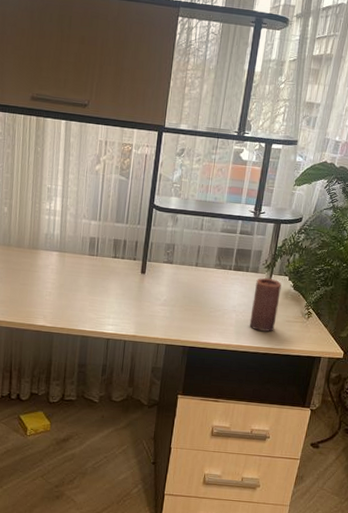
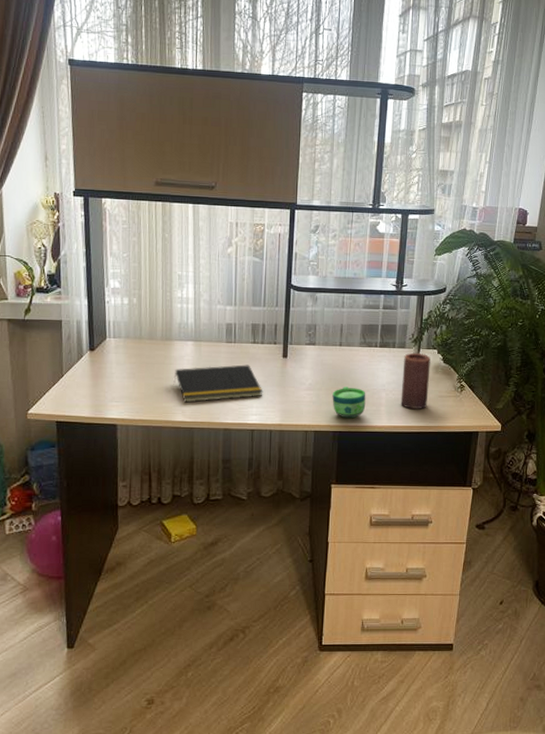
notepad: none [37,276,121,309] -> present [173,364,263,403]
cup: none [184,305,217,336] -> present [332,387,366,419]

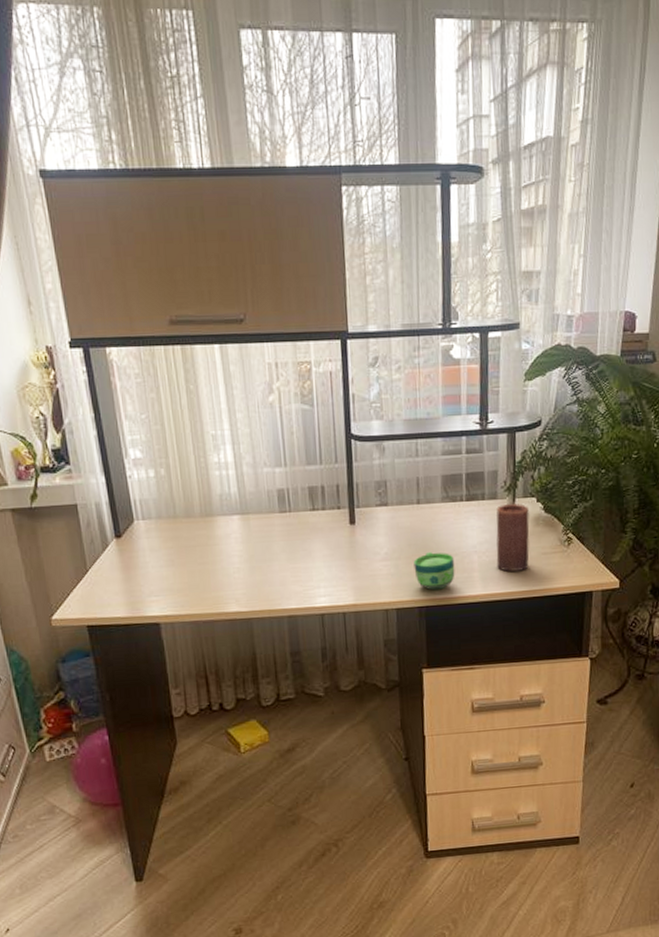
notepad: present [173,364,263,403] -> none [220,537,331,589]

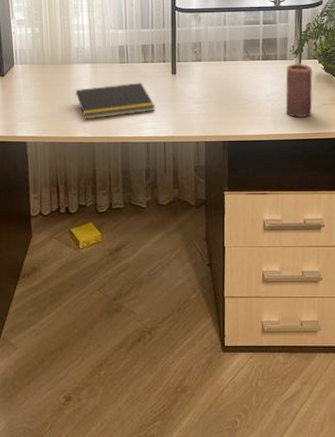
notepad: none [220,537,331,589] -> present [74,82,156,120]
cup: present [413,552,455,591] -> none [220,99,253,129]

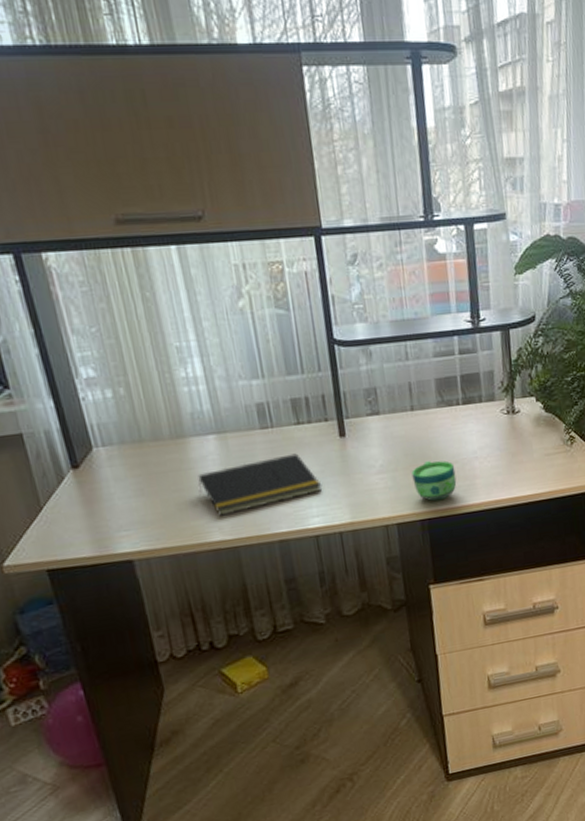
cup: none [220,99,253,129] -> present [411,461,457,502]
candle: present [285,64,313,117] -> none [495,404,533,476]

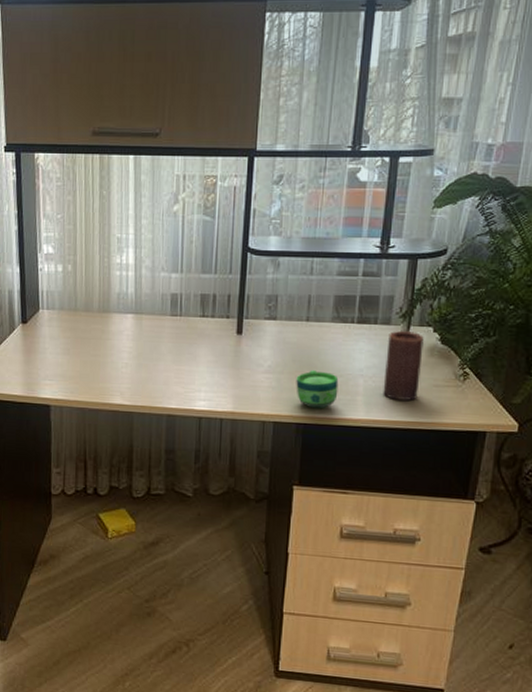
notepad: present [198,453,323,516] -> none [111,341,213,384]
candle: none [495,404,533,476] -> present [383,331,424,401]

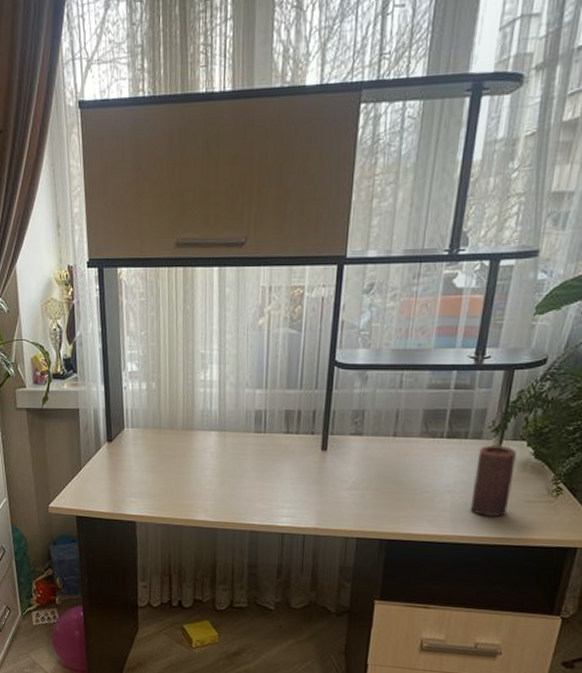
cup: present [296,370,339,409] -> none [380,486,425,525]

